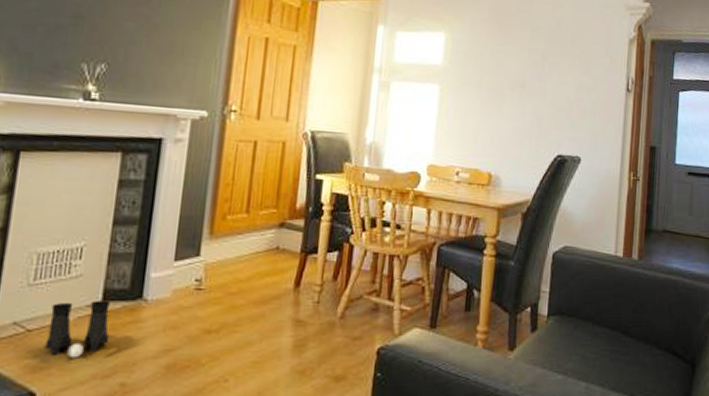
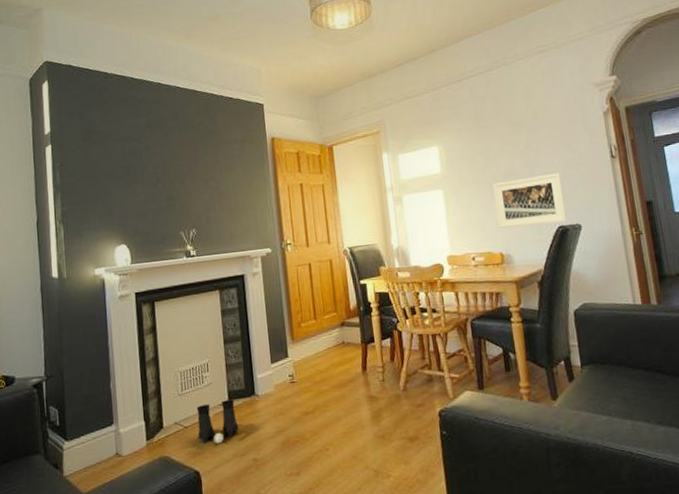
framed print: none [493,91,572,151] -> present [492,172,568,228]

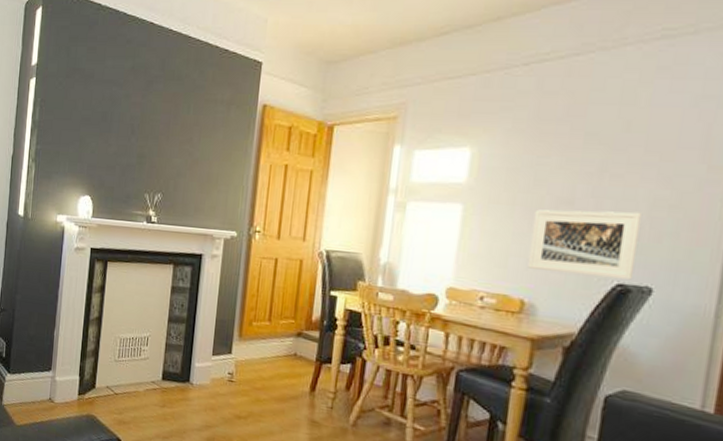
boots: present [196,399,239,445] -> none [126,377,167,420]

